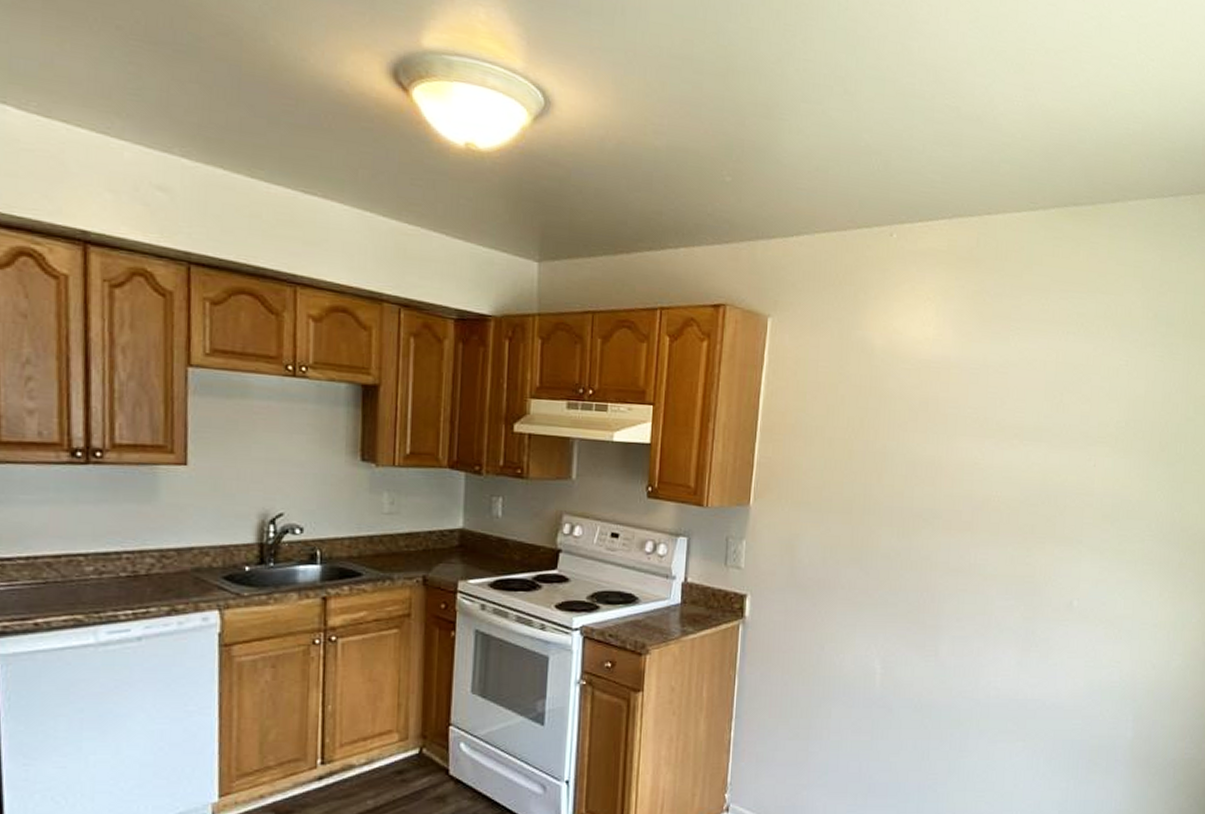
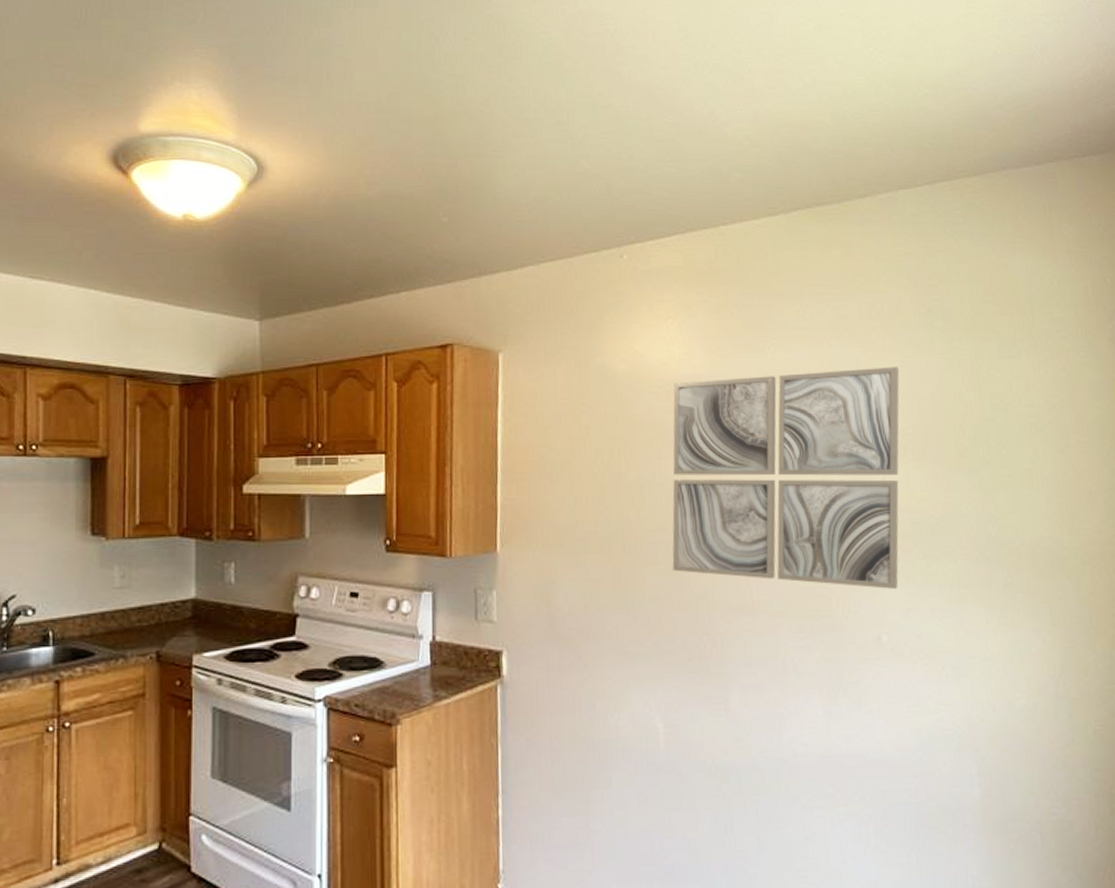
wall art: none [904,361,1123,562] -> present [672,367,900,589]

